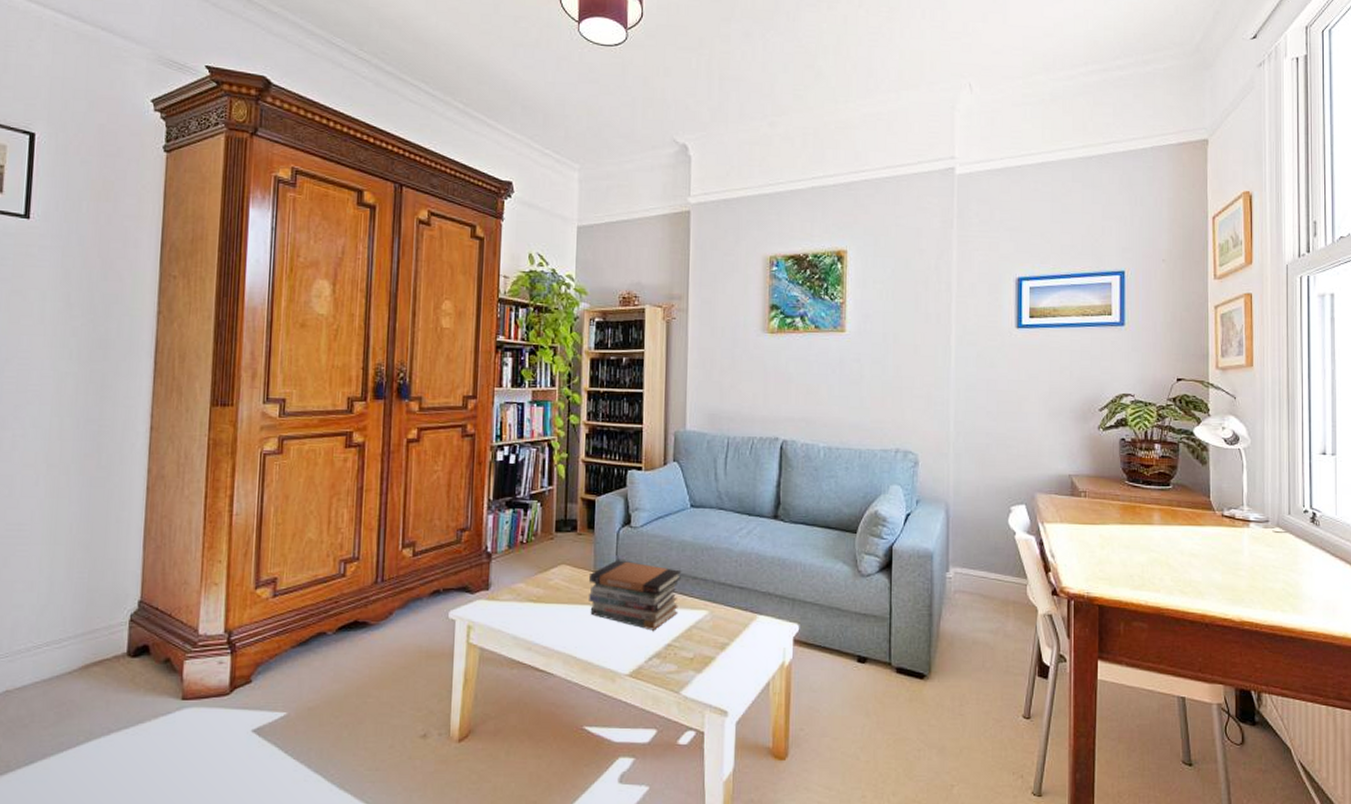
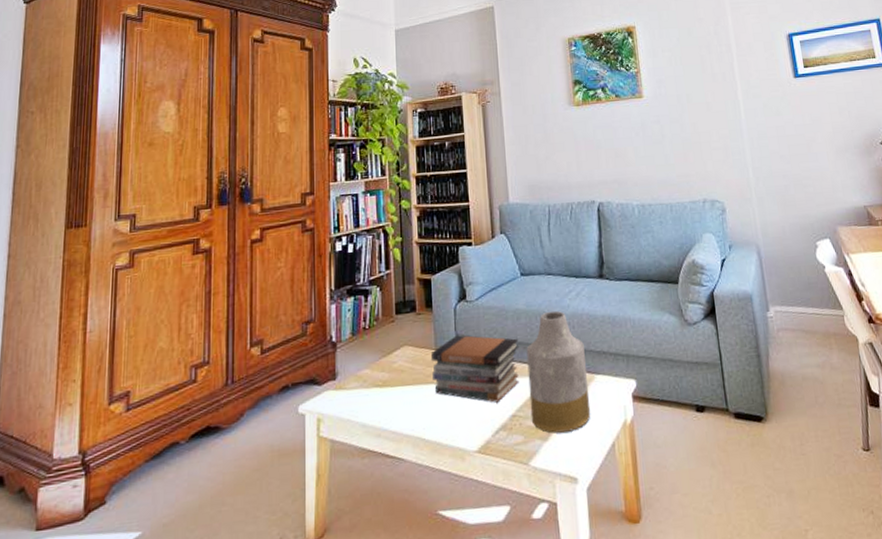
vase: none [686,546,750,667] -> present [526,311,591,433]

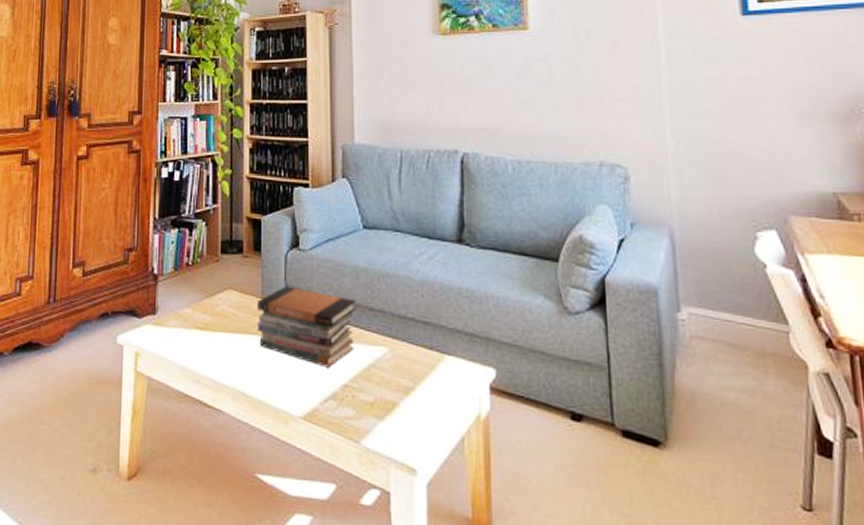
vase: present [526,311,591,433] -> none [365,273,437,415]

